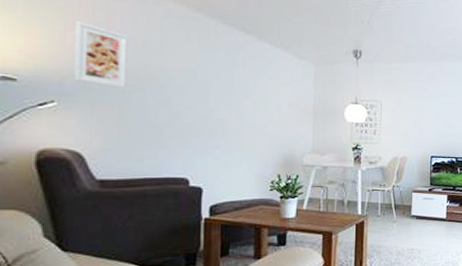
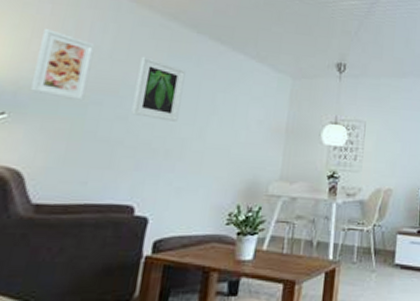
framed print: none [173,46,217,105] -> present [131,56,186,122]

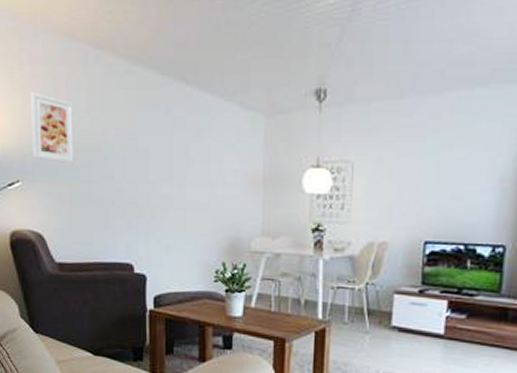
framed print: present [131,56,186,122] -> none [115,110,157,178]

